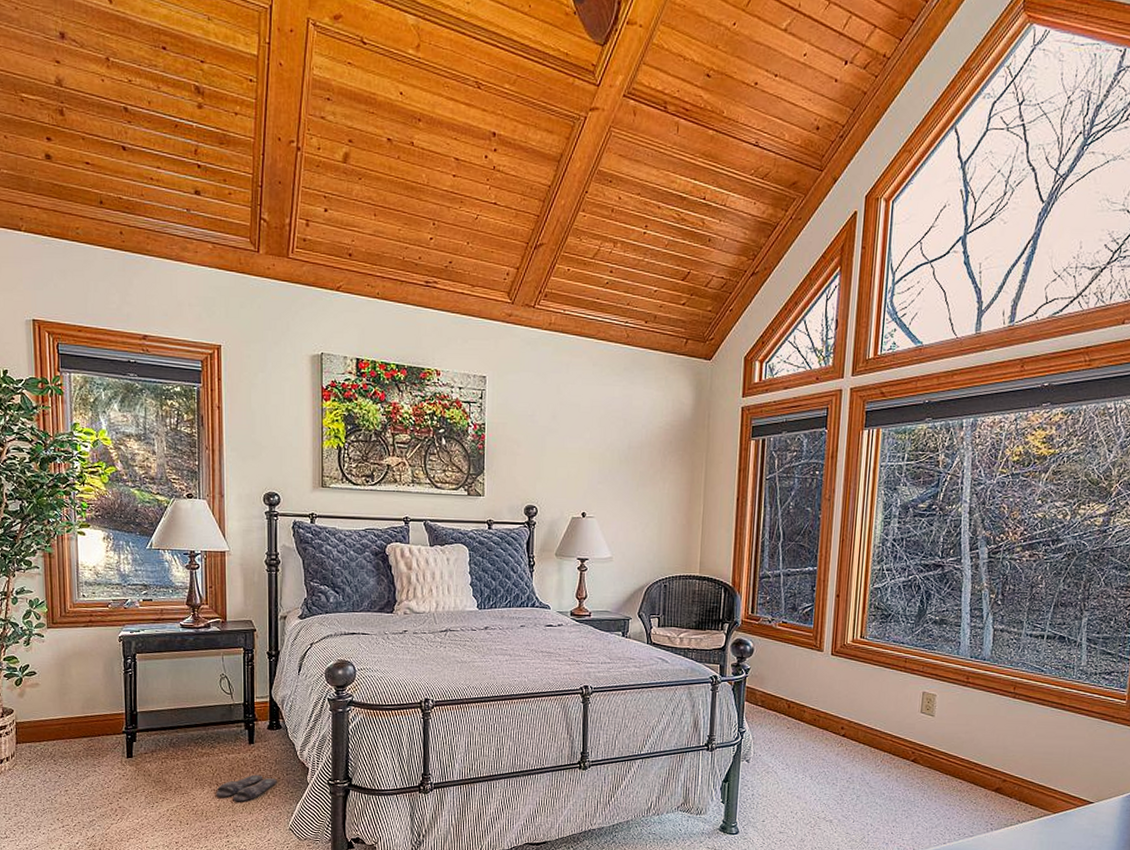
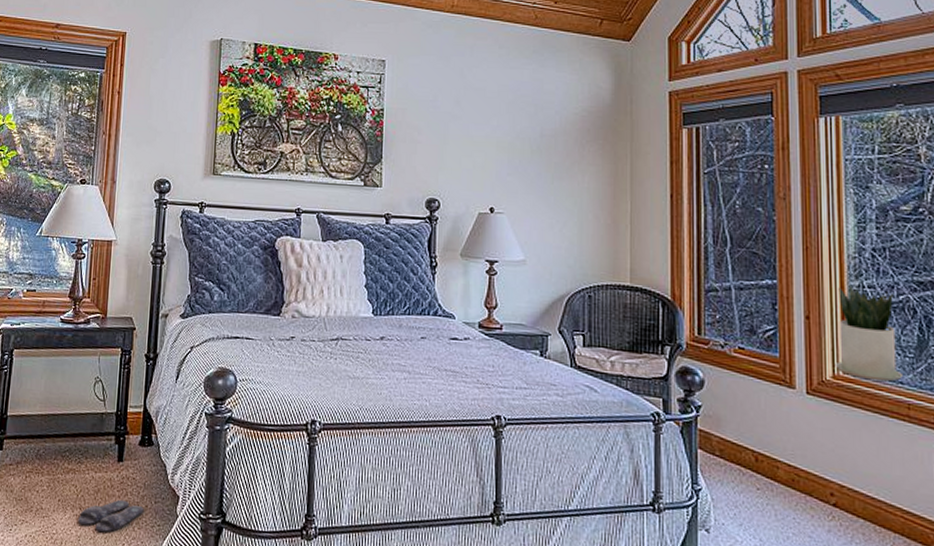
planter: none [855,570,905,643] -> present [835,286,904,382]

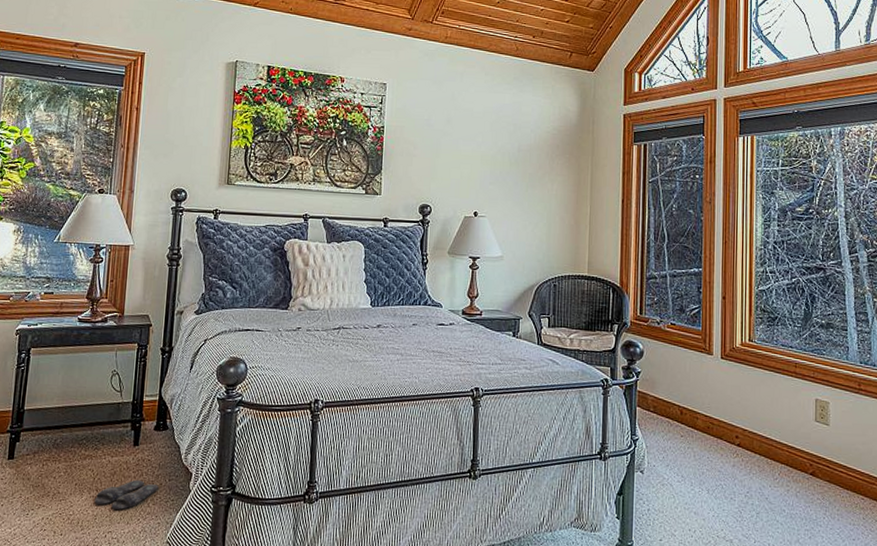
planter: present [835,286,904,382] -> none [743,272,793,347]

